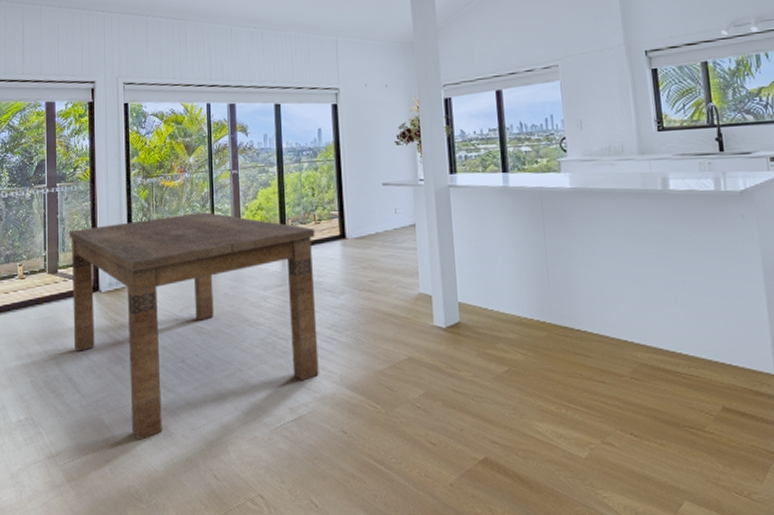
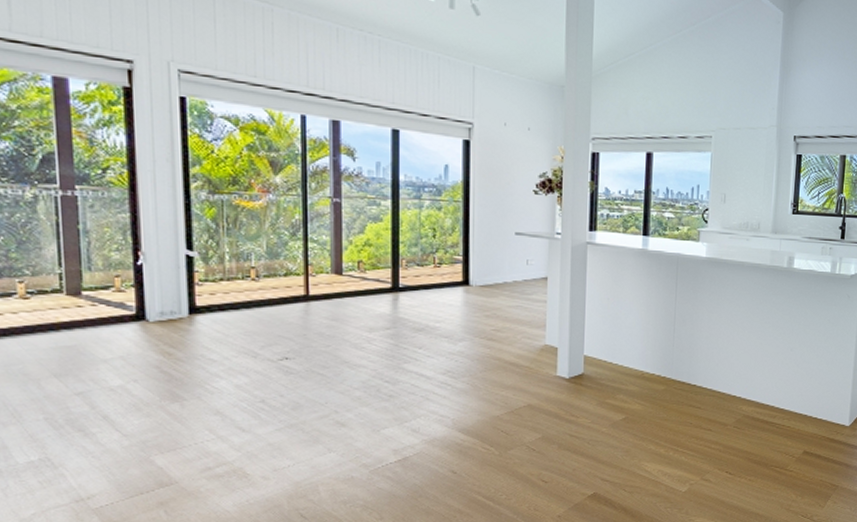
dining table: present [69,212,319,441] -> none [98,241,433,483]

